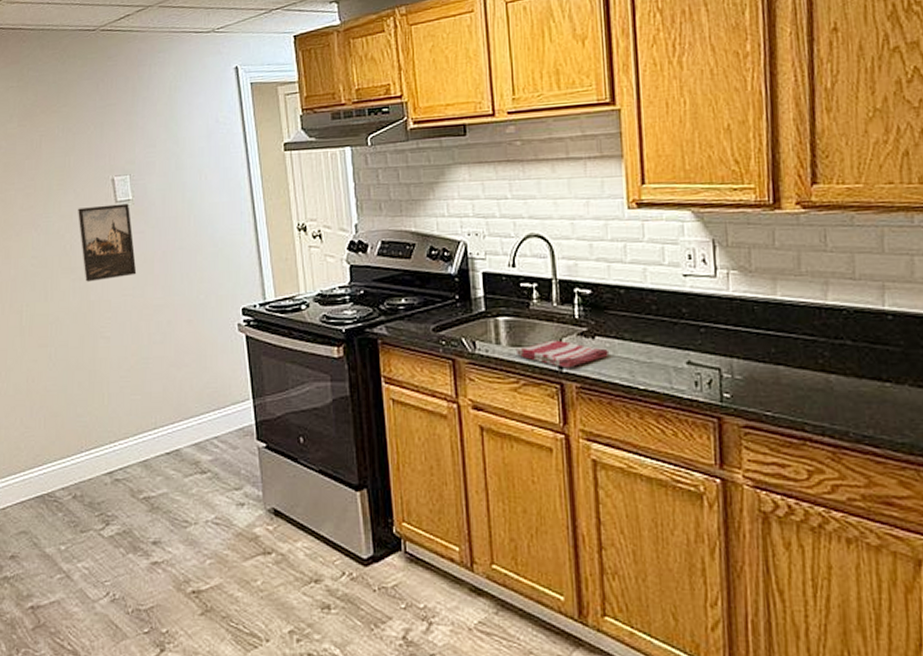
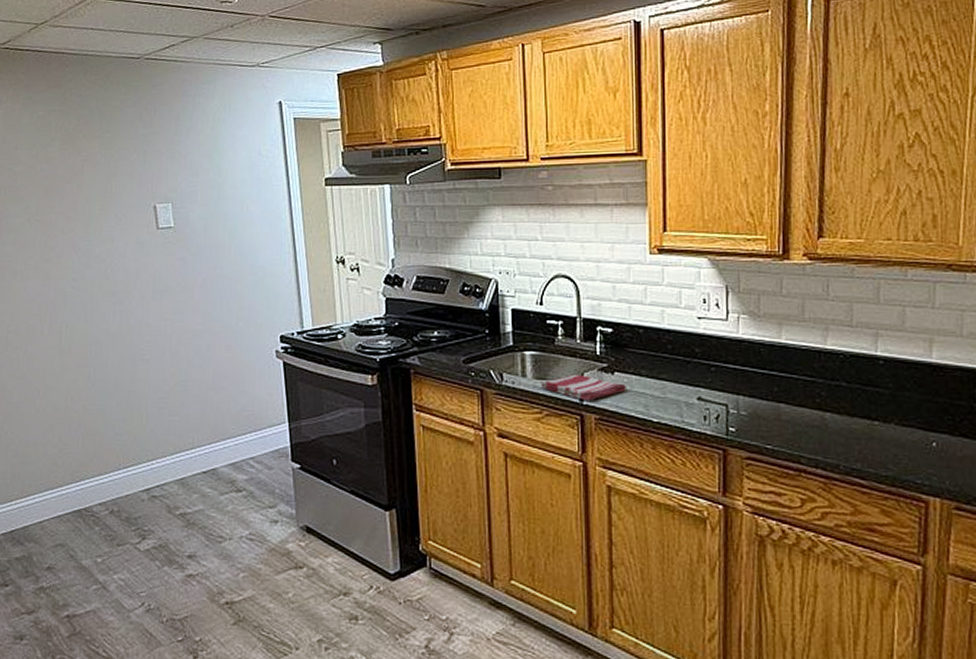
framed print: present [78,203,137,282] -> none [119,231,177,305]

